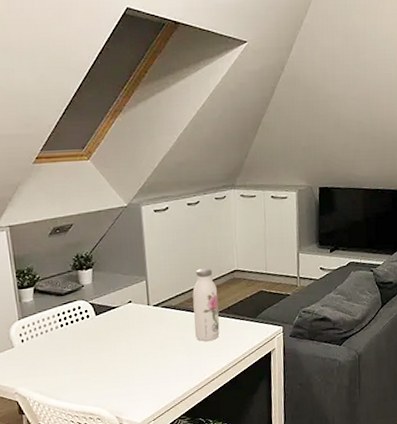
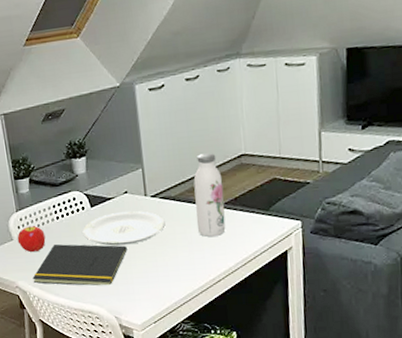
fruit: none [18,333,49,359] -> present [17,226,46,253]
notepad: none [33,350,130,389] -> present [32,243,127,286]
plate: none [86,318,166,351] -> present [82,210,166,246]

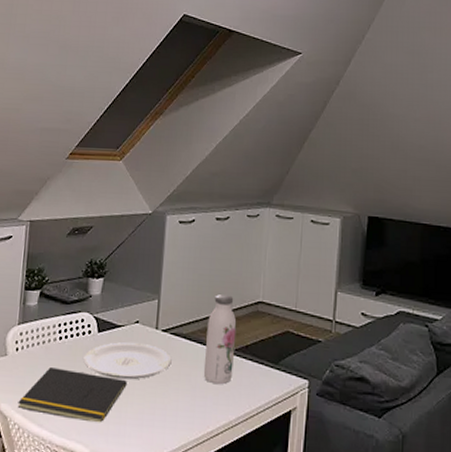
fruit: present [17,226,46,253] -> none [11,343,43,373]

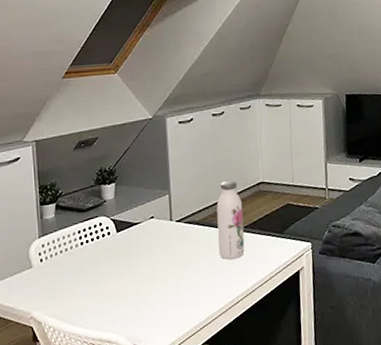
notepad: present [17,366,127,423] -> none [49,270,150,313]
plate: present [83,342,172,380] -> none [106,235,189,271]

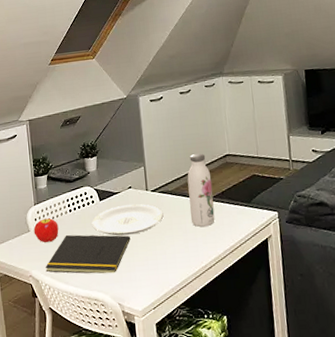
fruit: none [37,252,68,280] -> present [33,218,59,243]
notepad: none [49,270,150,313] -> present [45,234,131,274]
plate: none [106,235,189,271] -> present [91,204,164,236]

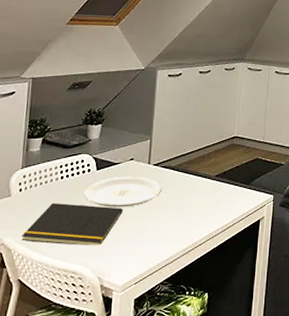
fruit: present [33,218,59,243] -> none [15,184,46,210]
water bottle: present [187,153,215,227] -> none [189,133,217,205]

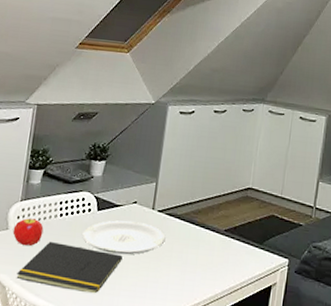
fruit: none [15,184,46,210] -> present [12,218,44,247]

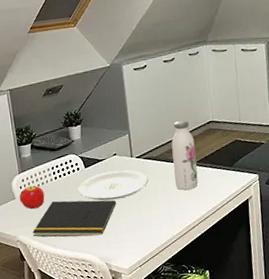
water bottle: none [194,180,228,261] -> present [171,120,199,191]

